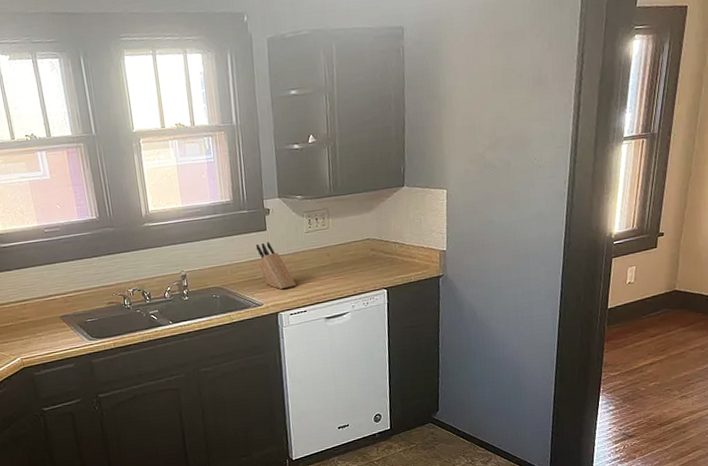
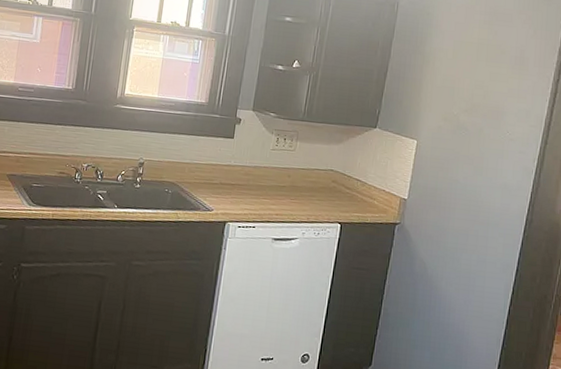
knife block: present [255,241,296,290] -> none [218,149,251,200]

